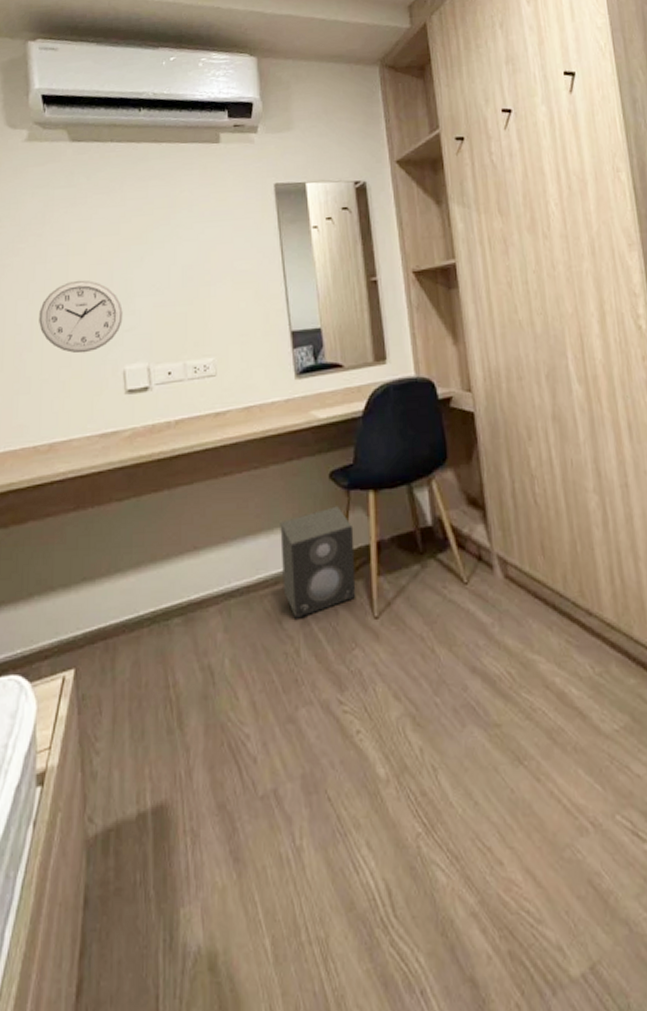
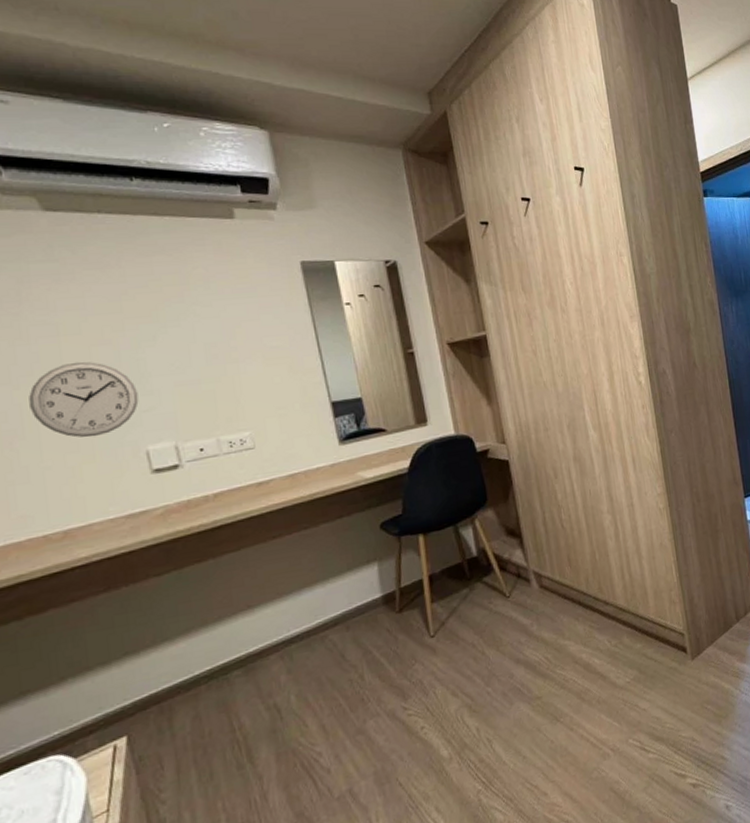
speaker: present [280,506,356,619] -> none [335,551,413,651]

